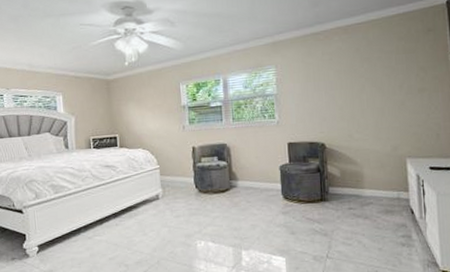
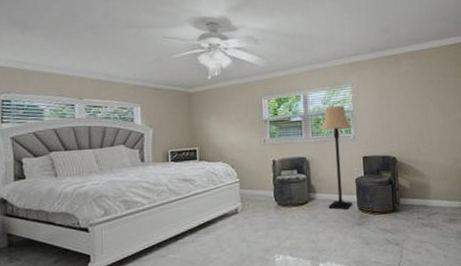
lamp: none [242,90,277,199] -> present [321,106,353,211]

